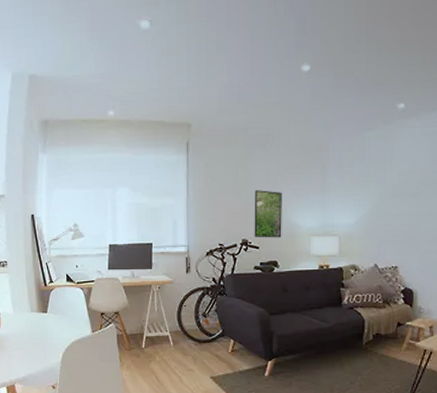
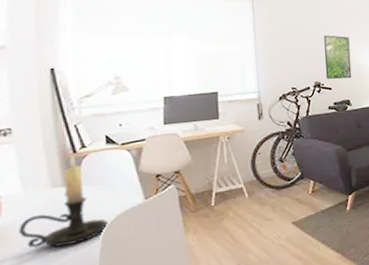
candle holder: none [10,287,67,359] -> present [18,155,109,248]

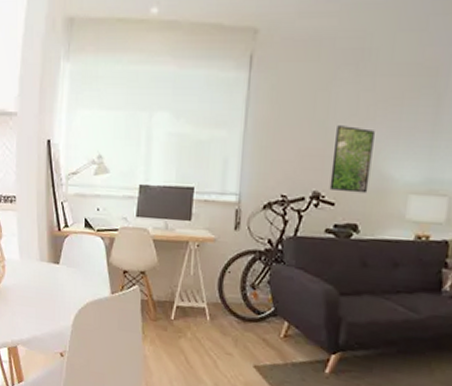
candle holder: present [18,155,109,248] -> none [15,232,80,321]

